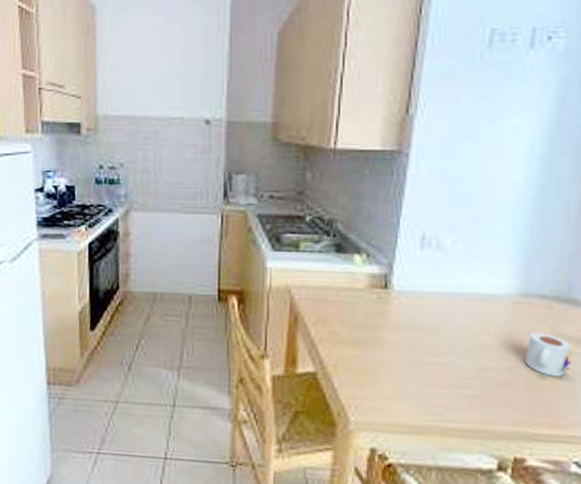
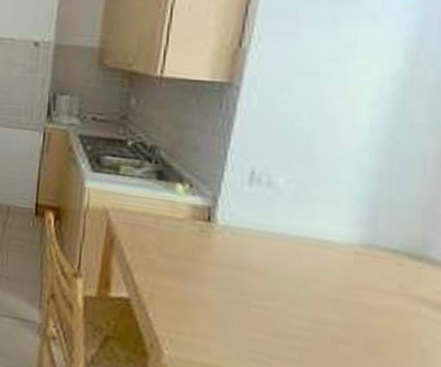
mug: present [525,332,573,377] -> none [367,288,427,343]

